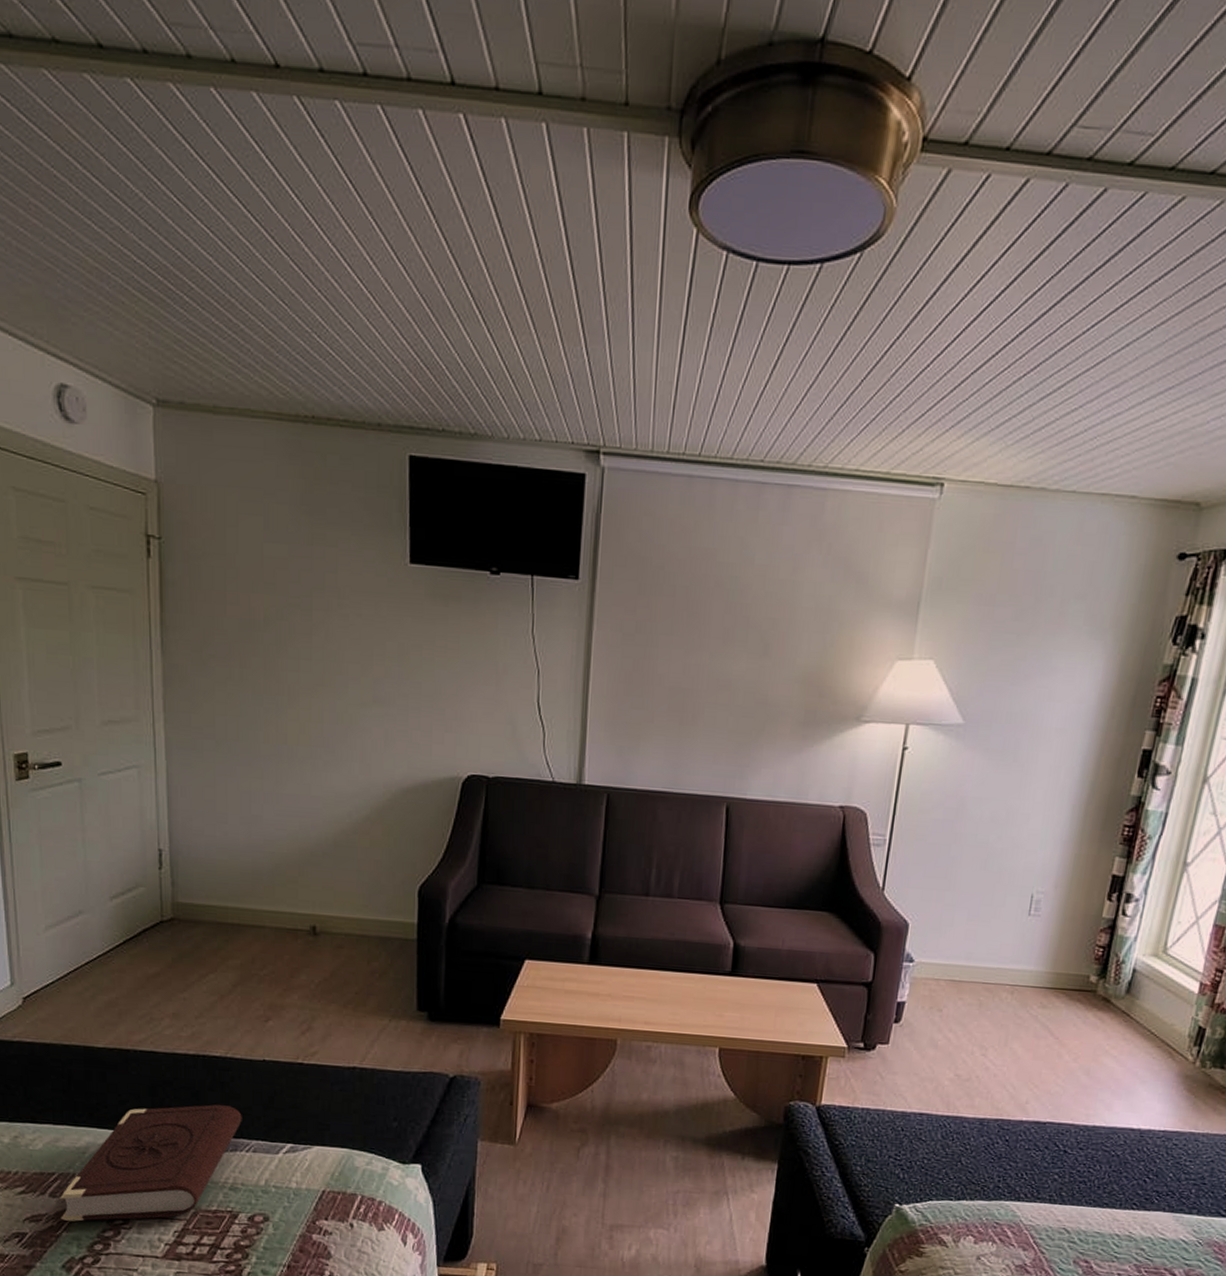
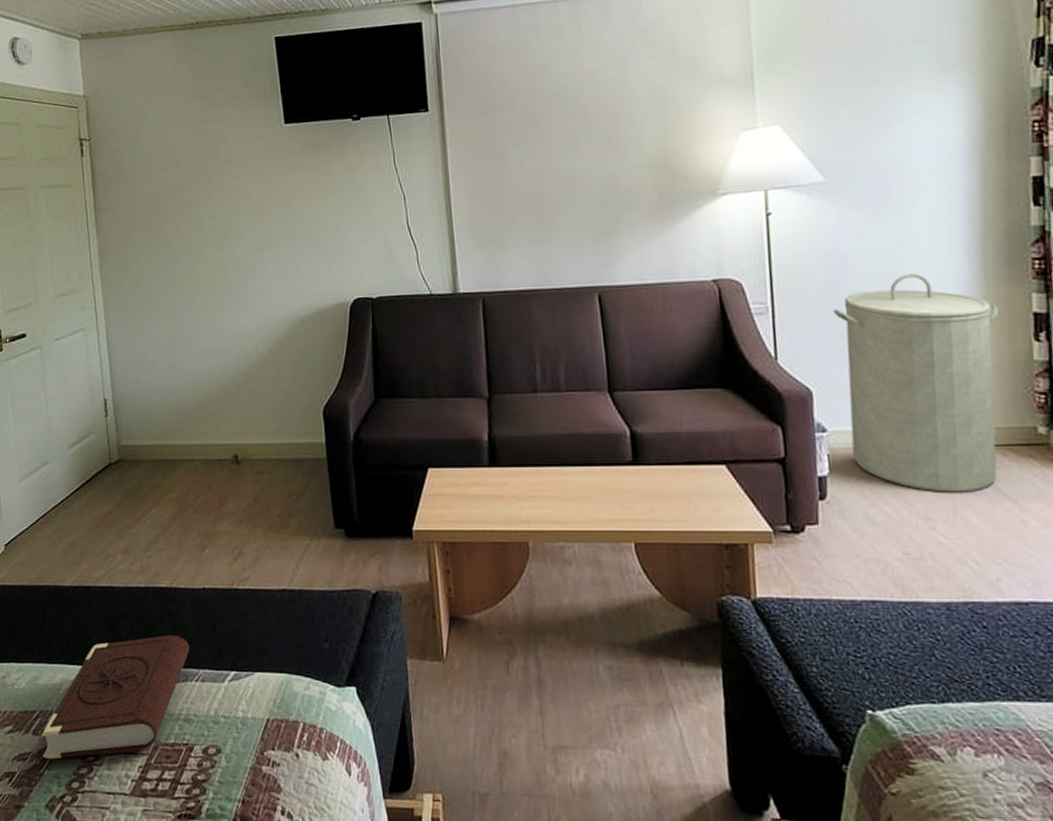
laundry hamper: none [932,824,1085,1027] -> present [832,273,999,493]

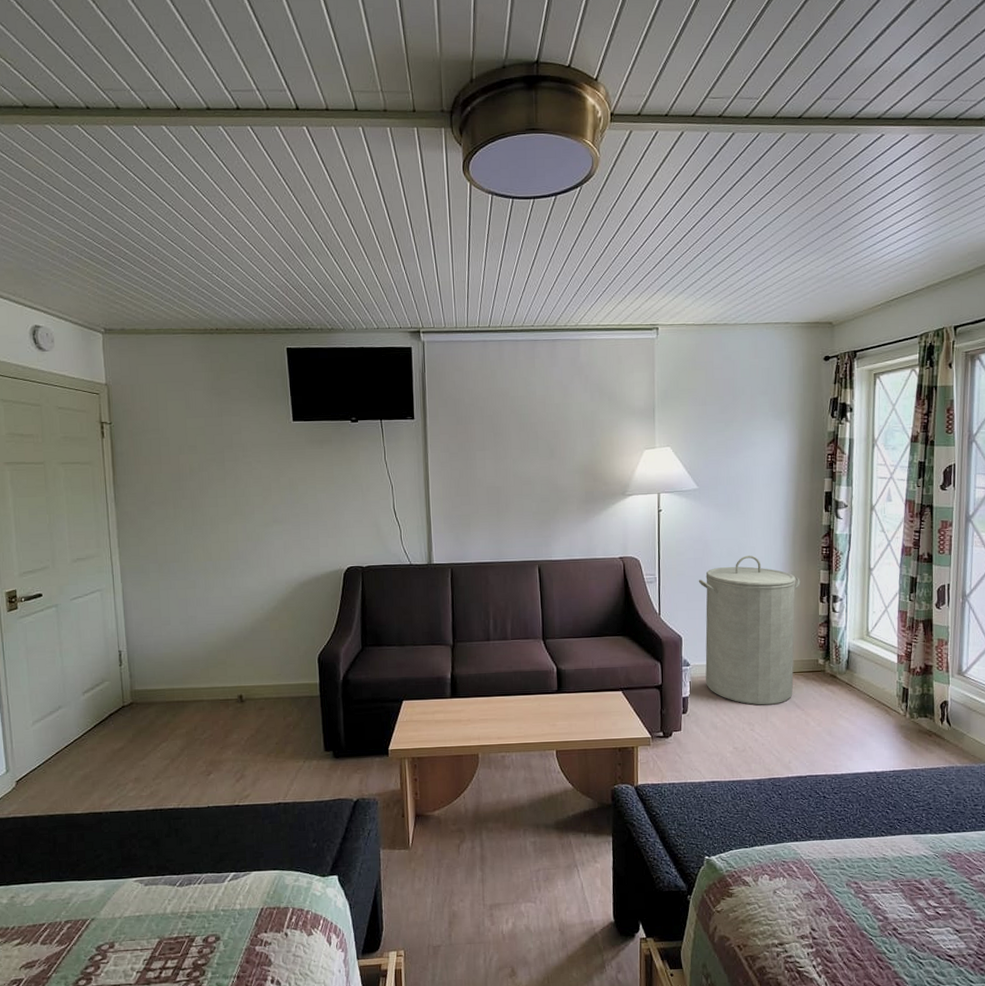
book: present [41,635,190,759] -> none [49,848,194,963]

